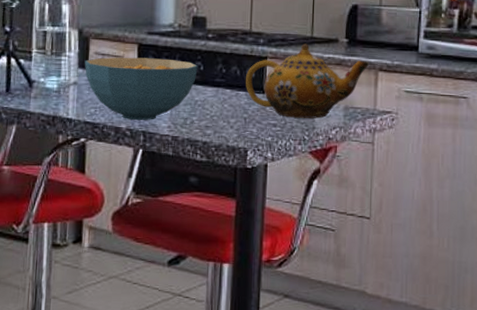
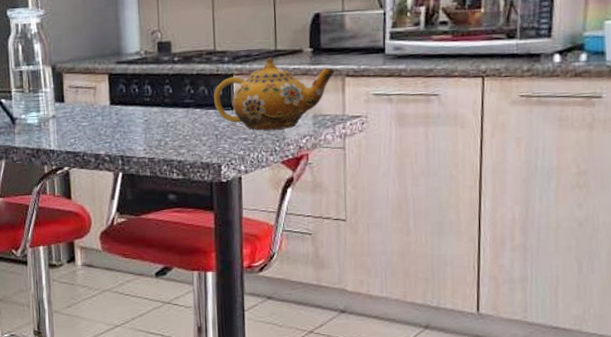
cereal bowl: present [84,57,198,121] -> none [60,85,167,147]

